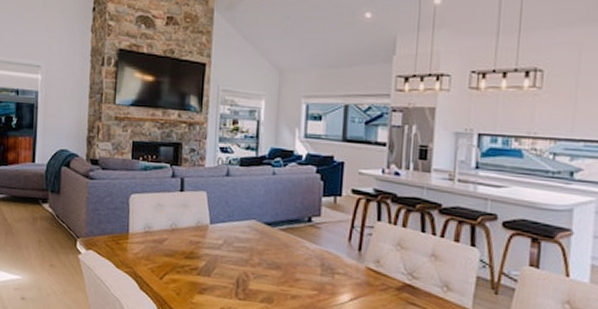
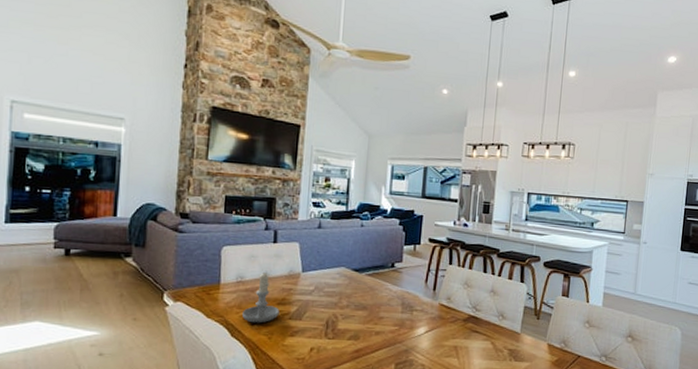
candle: none [151,222,188,278] -> present [242,271,280,323]

